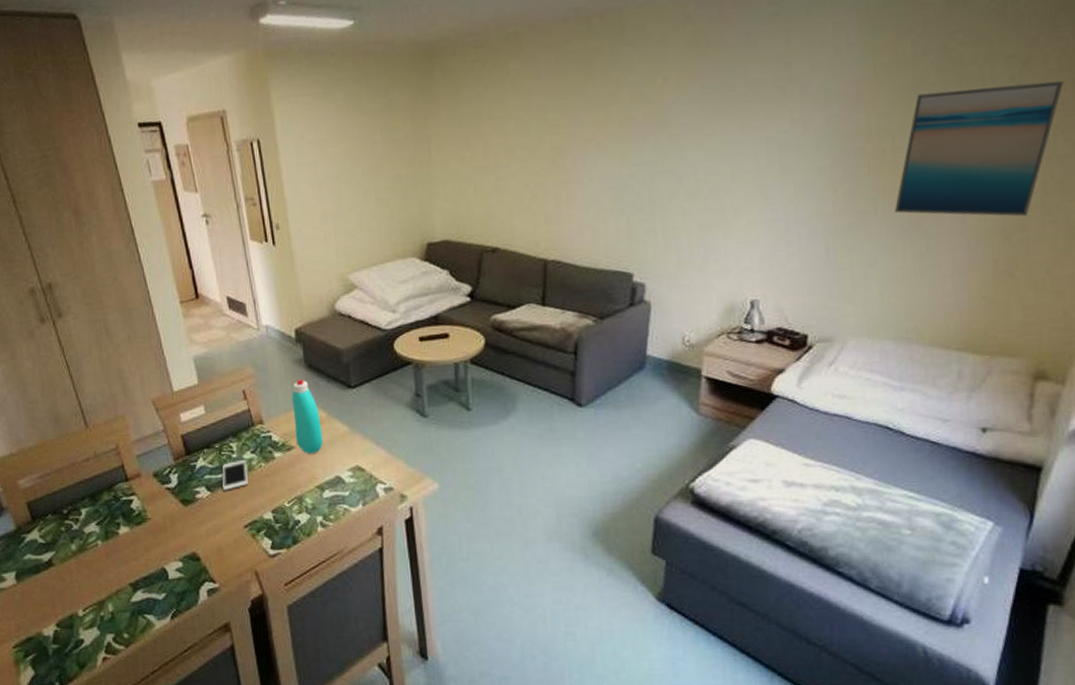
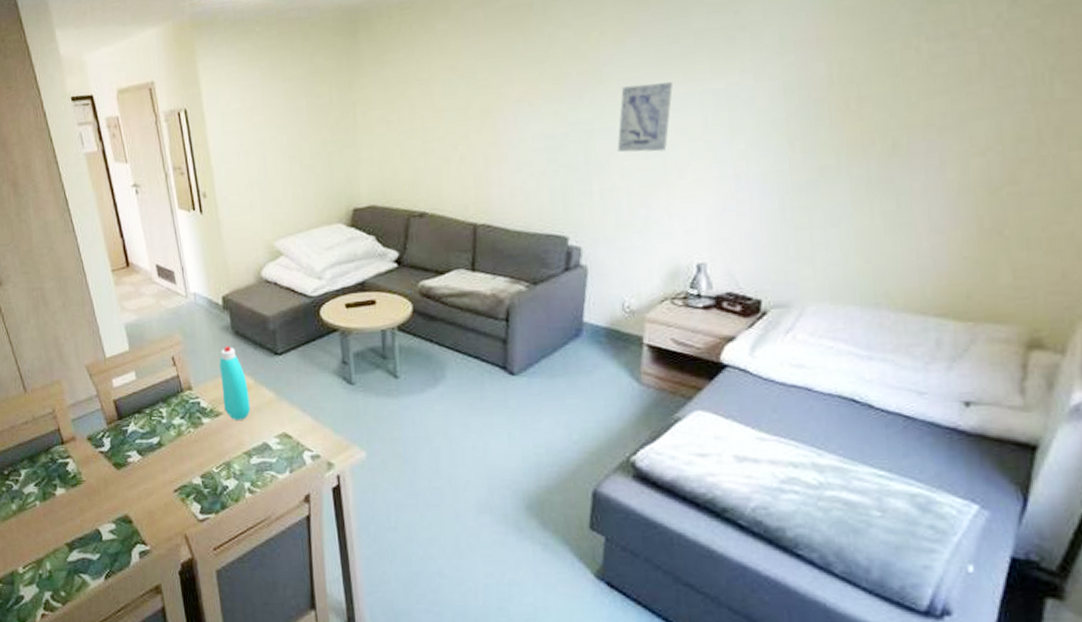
cell phone: present [222,459,249,491] -> none [152,424,178,455]
wall art: none [679,128,730,194] -> present [617,82,673,153]
wall art: present [895,80,1063,217] -> none [861,16,1061,169]

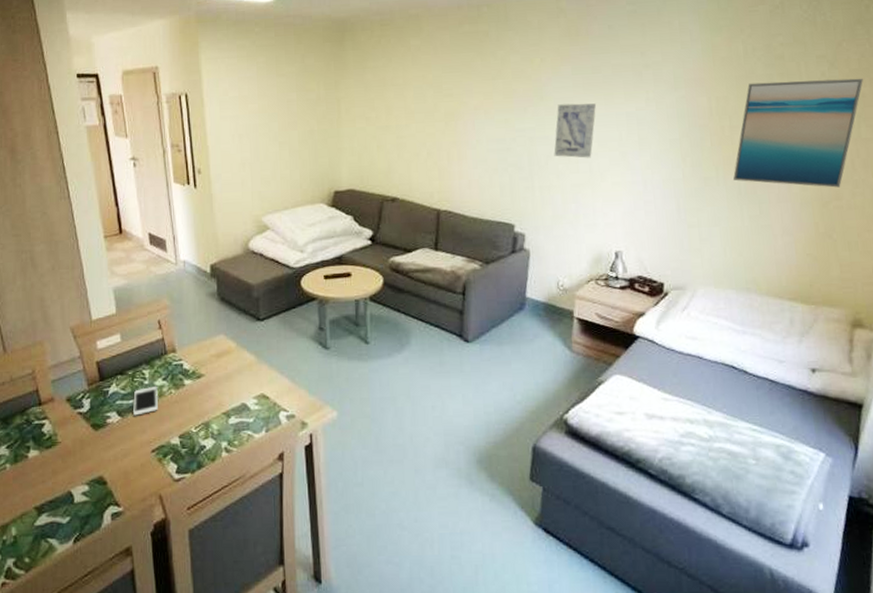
cell phone: none [152,424,178,455] -> present [133,386,159,416]
bottle: present [219,346,251,420] -> none [204,311,231,382]
wall art: none [861,16,1061,169] -> present [733,78,863,188]

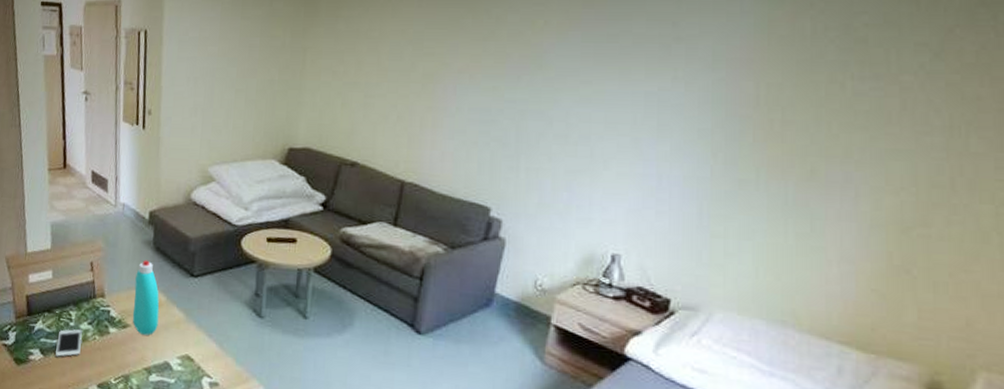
bottle: none [204,311,231,382] -> present [132,260,160,335]
wall art: present [554,103,596,158] -> none [548,75,607,141]
wall art: present [733,78,863,188] -> none [779,70,980,211]

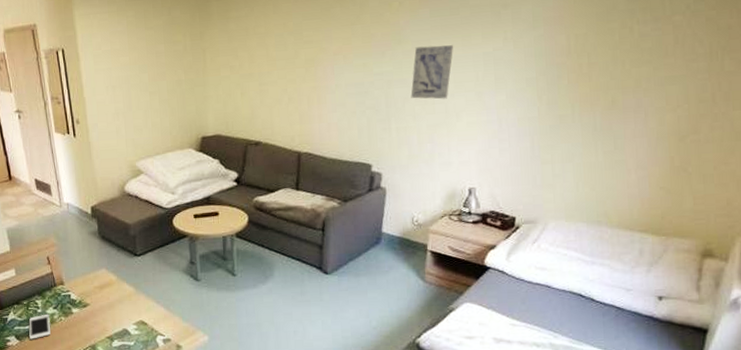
bottle: present [132,260,160,335] -> none [87,248,113,310]
wall art: none [548,75,607,141] -> present [410,45,453,99]

